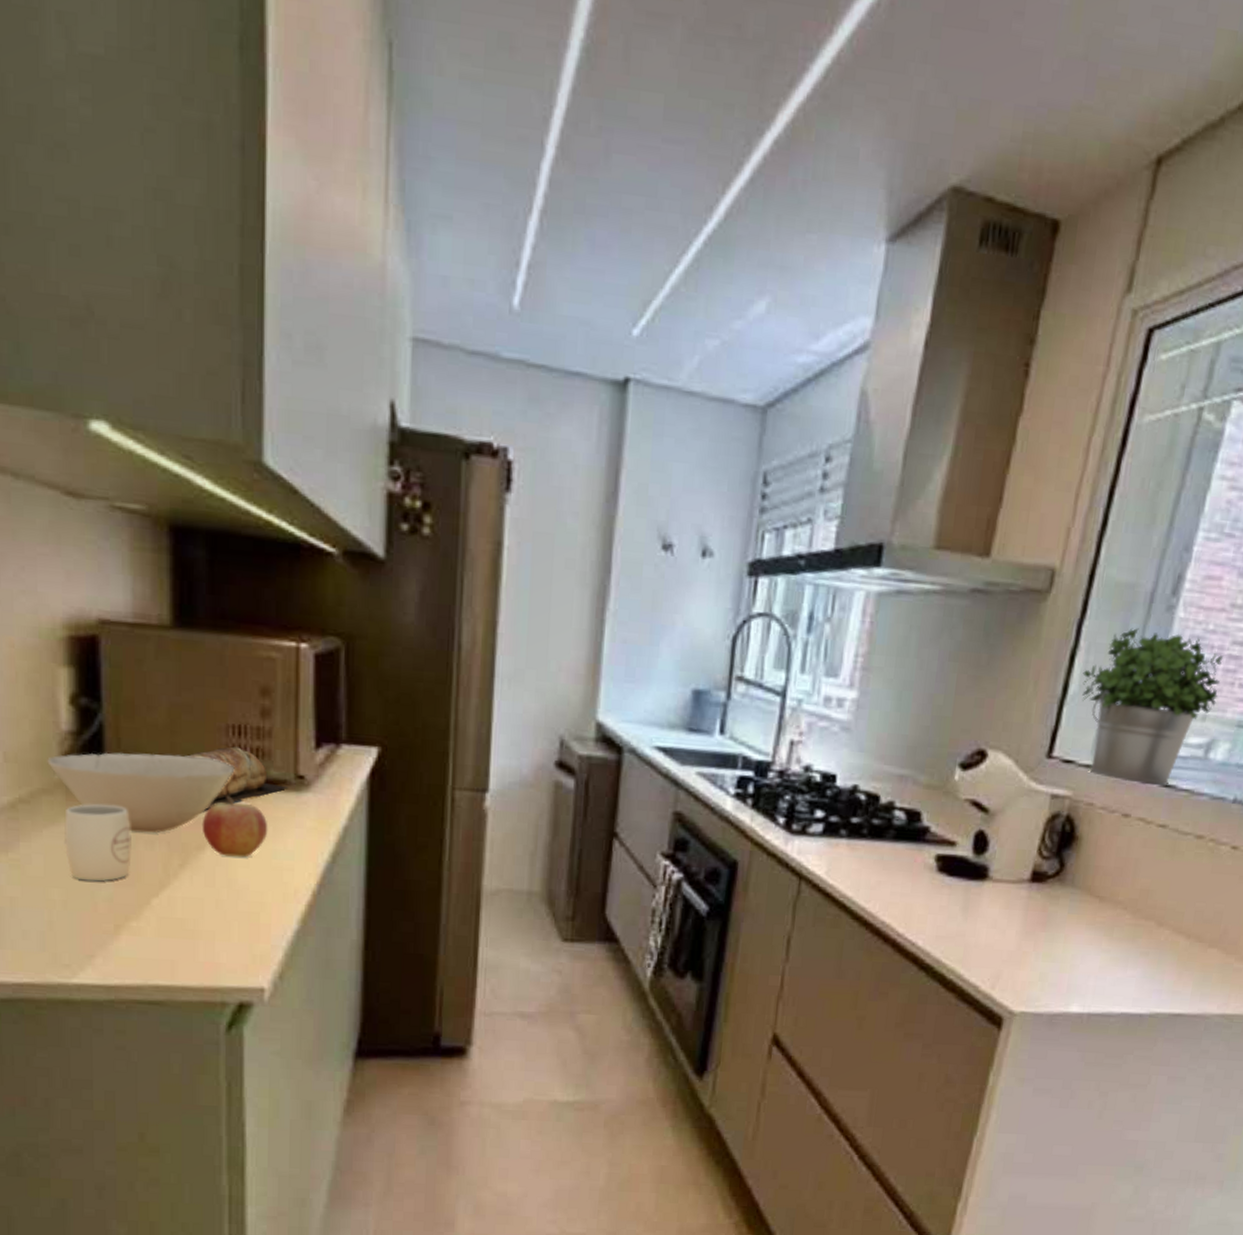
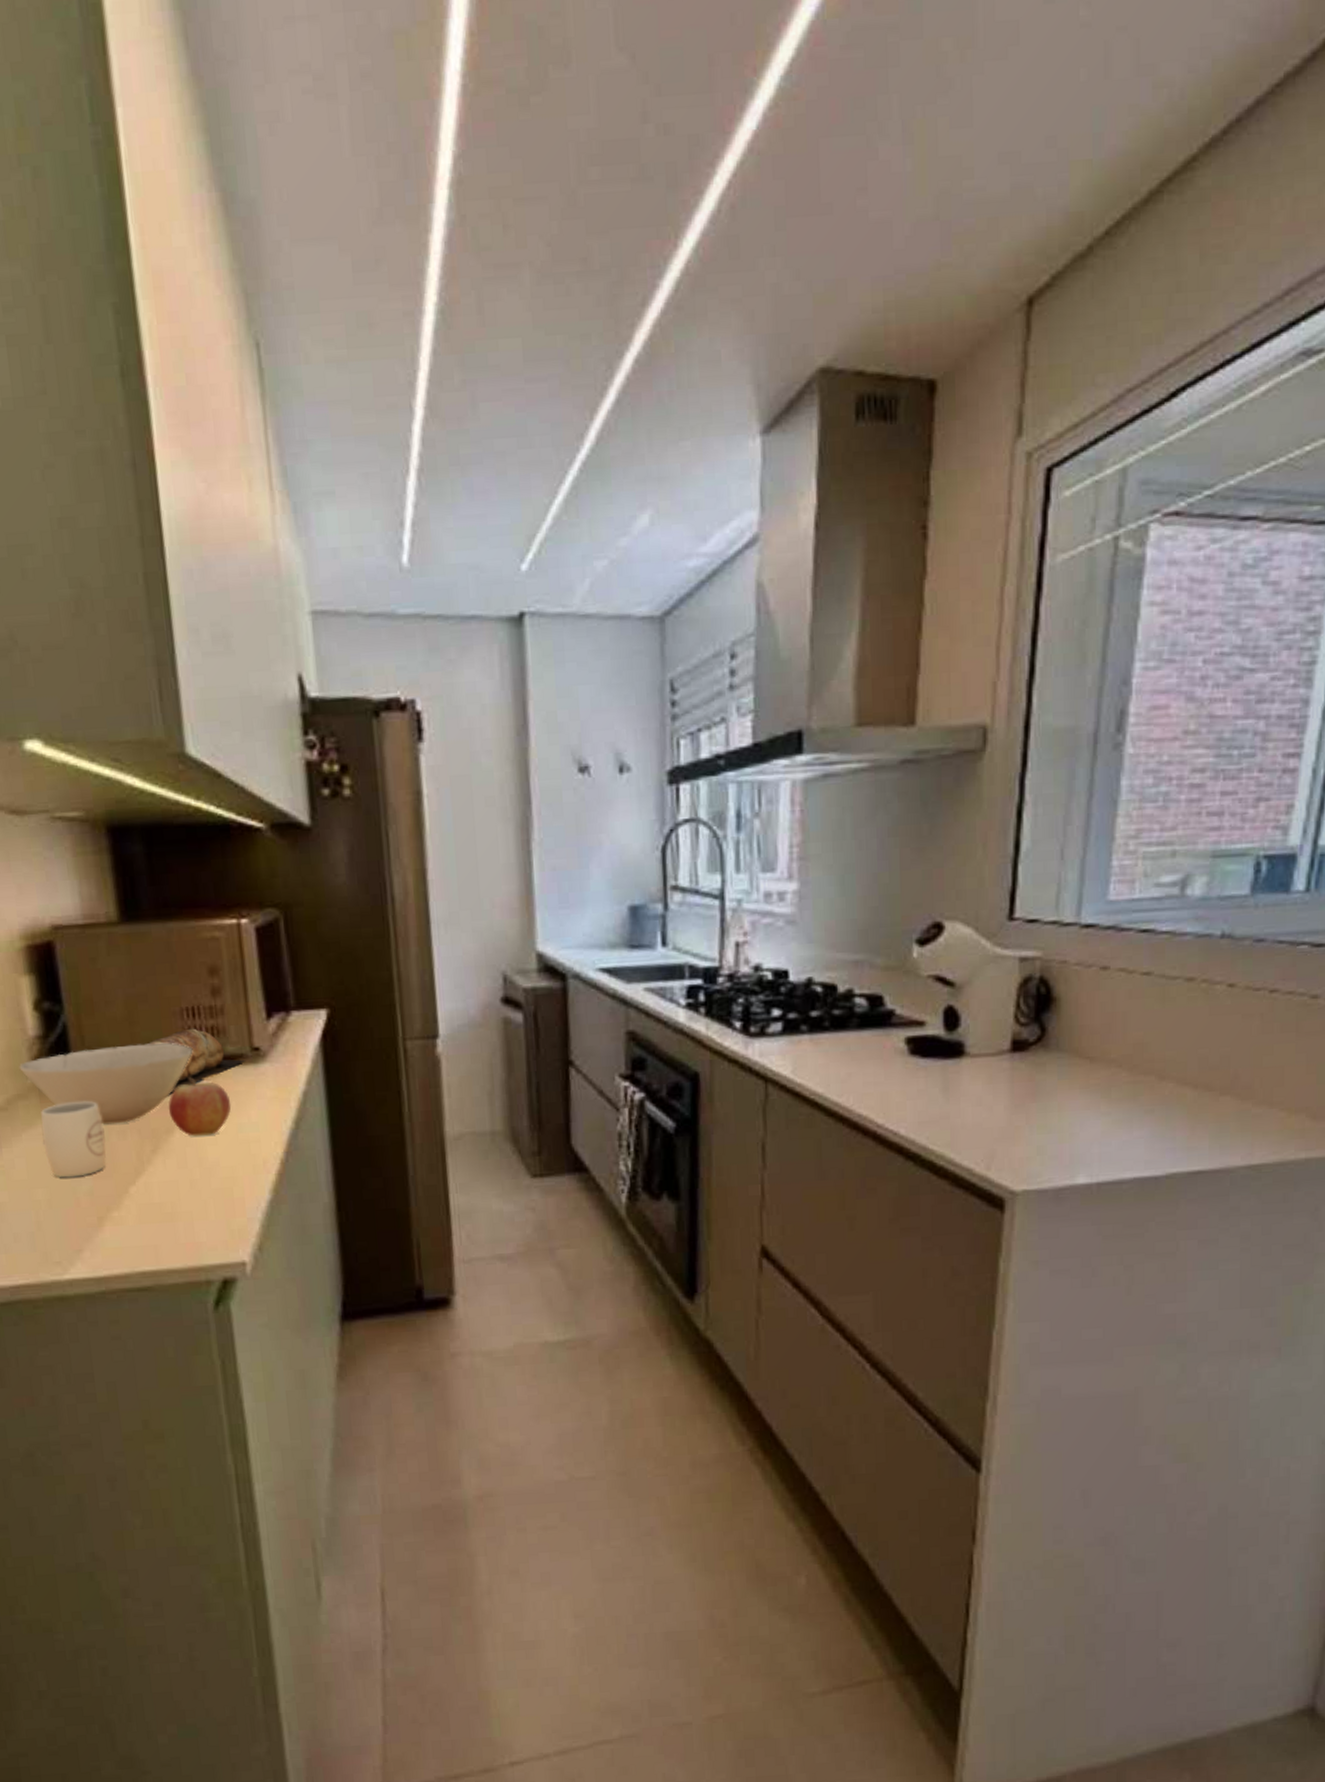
potted plant: present [1081,628,1224,785] -> none [1033,771,1184,933]

